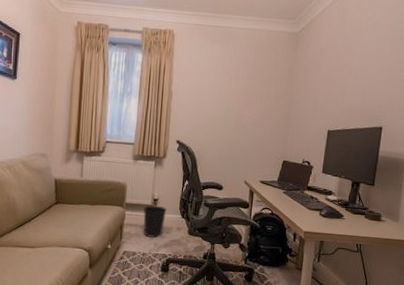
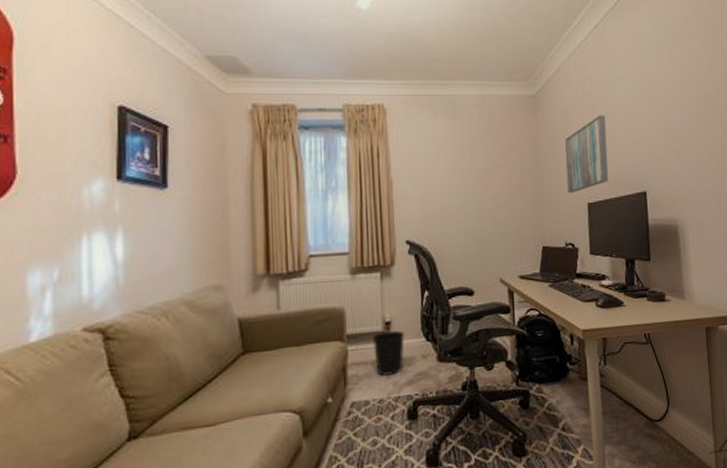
wall art: none [312,55,357,121] -> present [565,115,609,194]

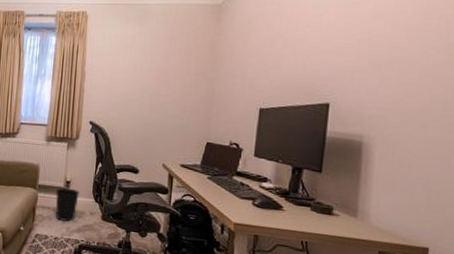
wall art: present [565,115,609,194] -> none [240,24,294,98]

